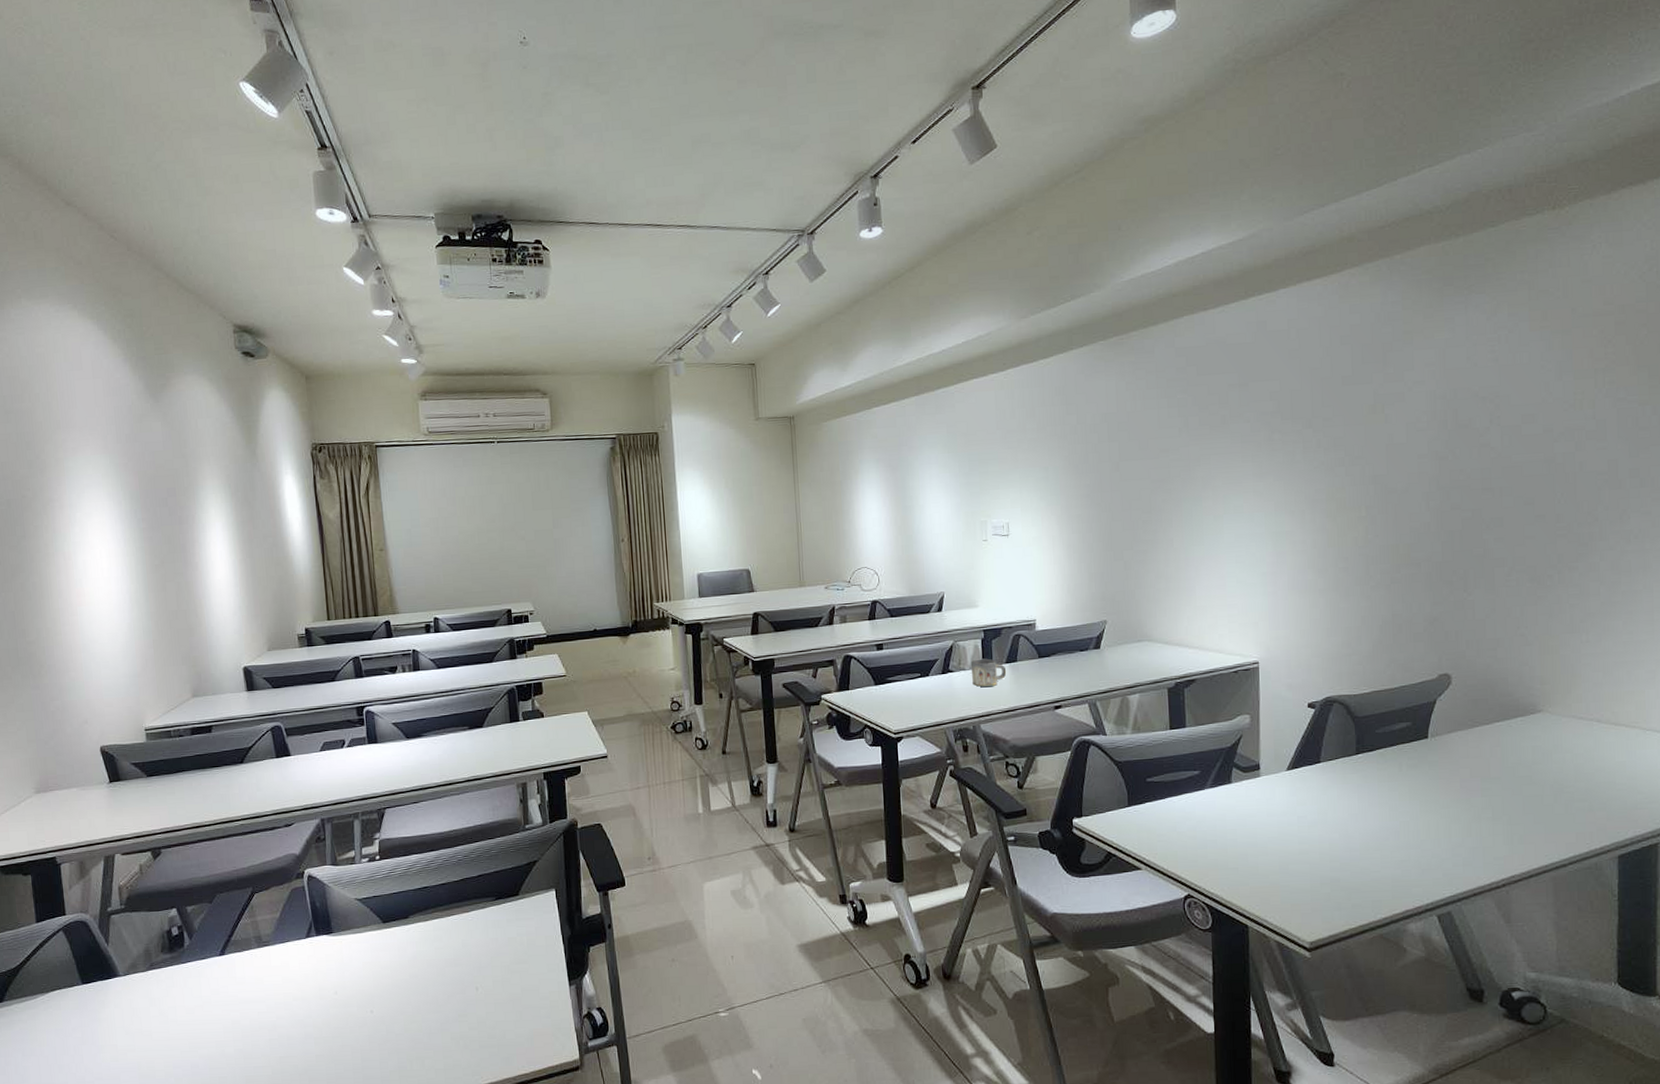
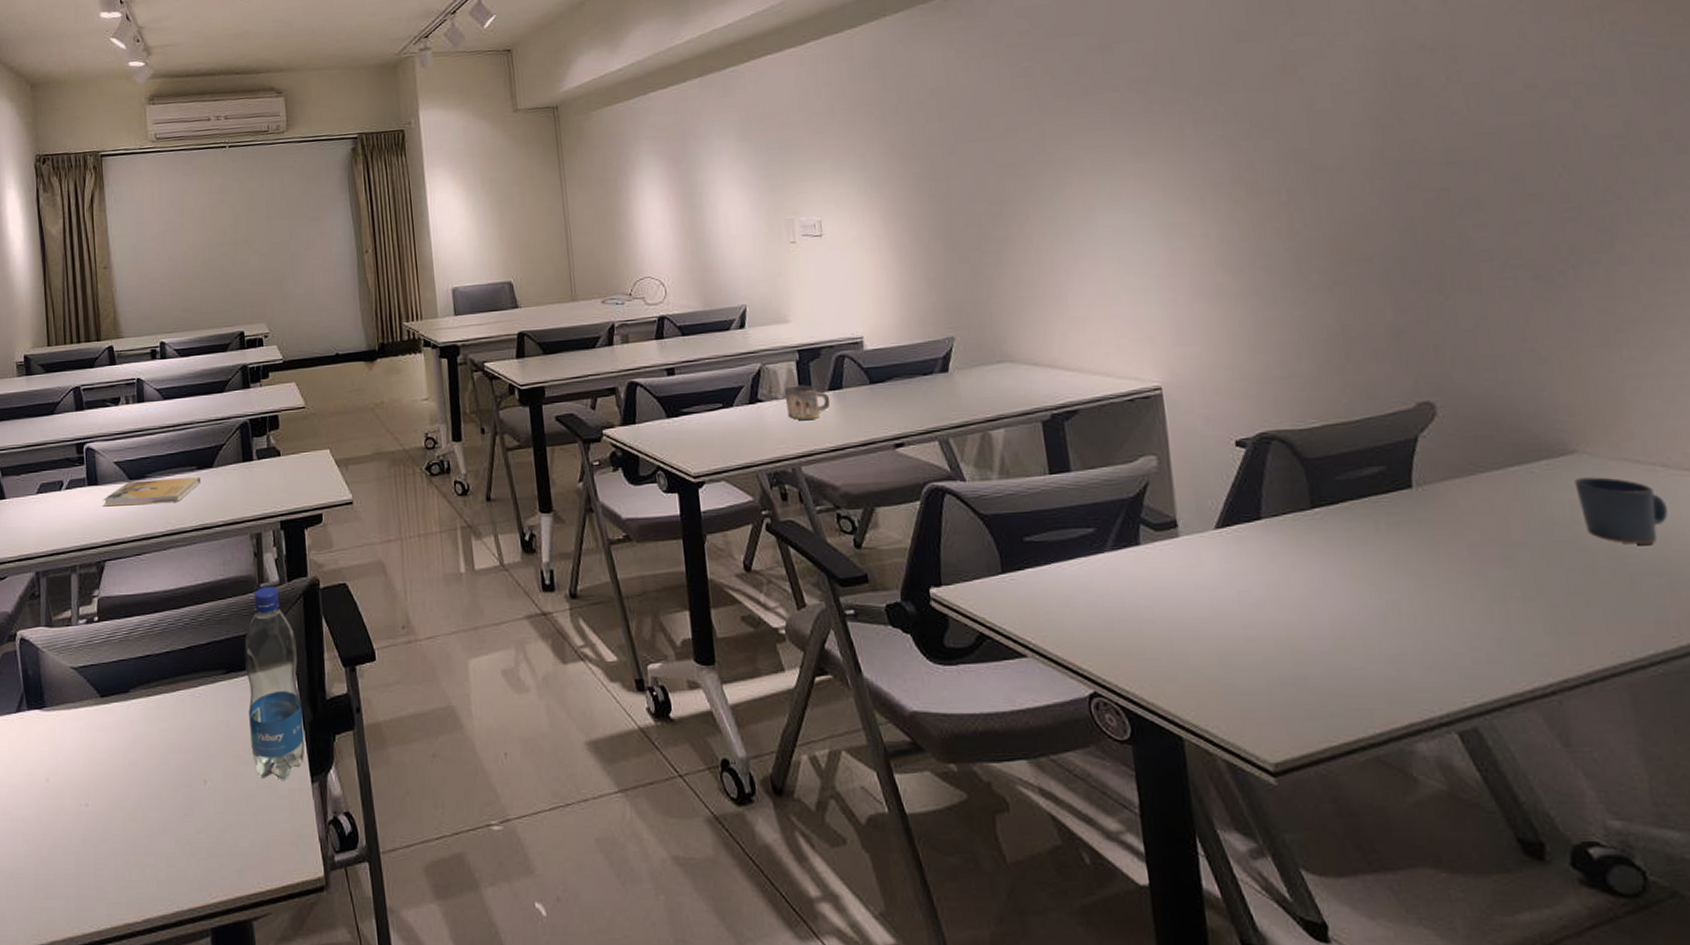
book: none [382,736,472,762] -> present [103,477,201,507]
bottle: none [510,827,564,986] -> present [243,586,305,781]
mug: none [1537,729,1596,778] -> present [1574,477,1668,545]

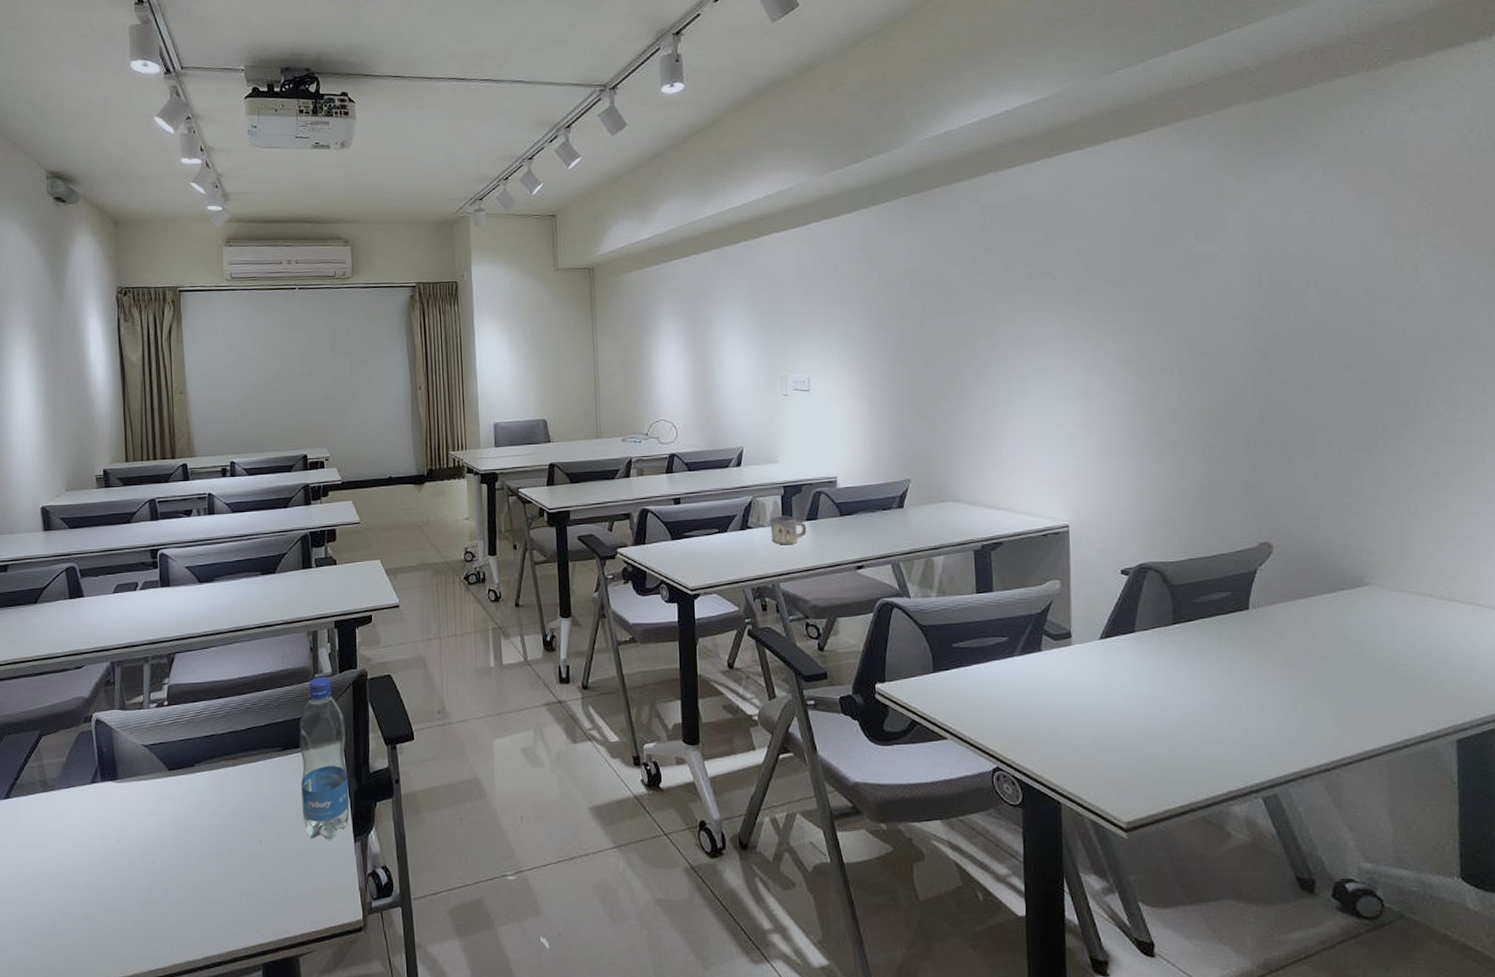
book: present [103,477,201,507] -> none [174,582,264,606]
mug: present [1574,477,1668,545] -> none [1366,604,1429,656]

